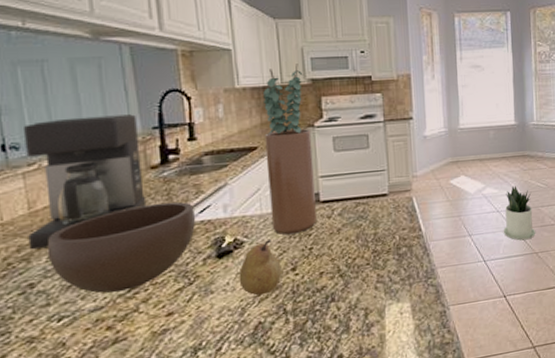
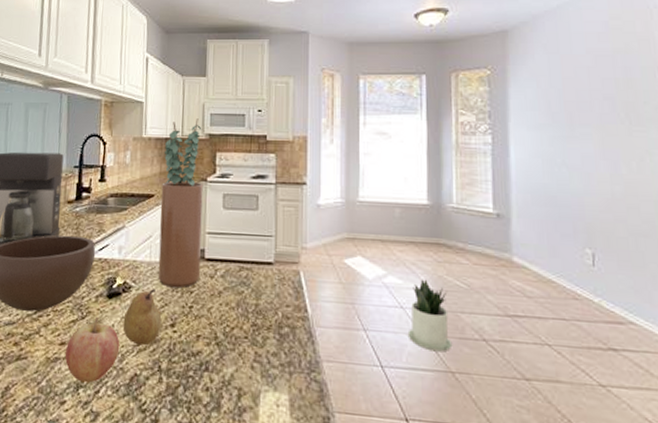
fruit: none [174,278,239,345] -> present [65,316,120,383]

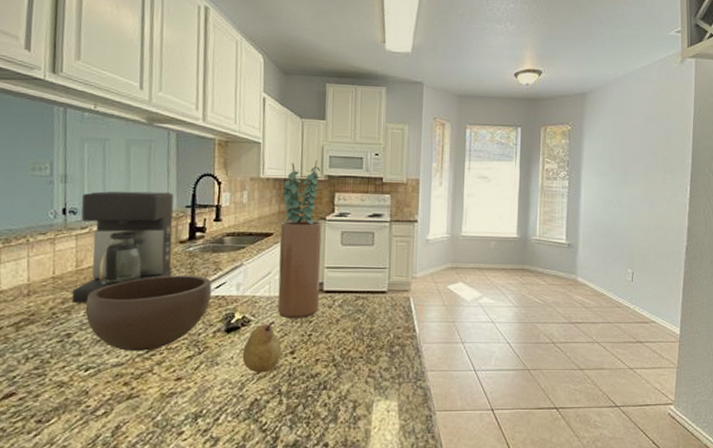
fruit: present [65,316,120,383] -> none [181,350,240,413]
planter: present [407,279,453,353] -> none [496,298,530,355]

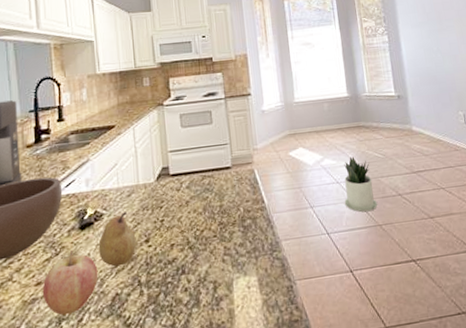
fruit: none [181,350,240,413] -> present [42,249,99,316]
vase: present [277,160,322,319] -> none [120,50,168,207]
planter: none [496,298,530,355] -> present [344,156,378,213]

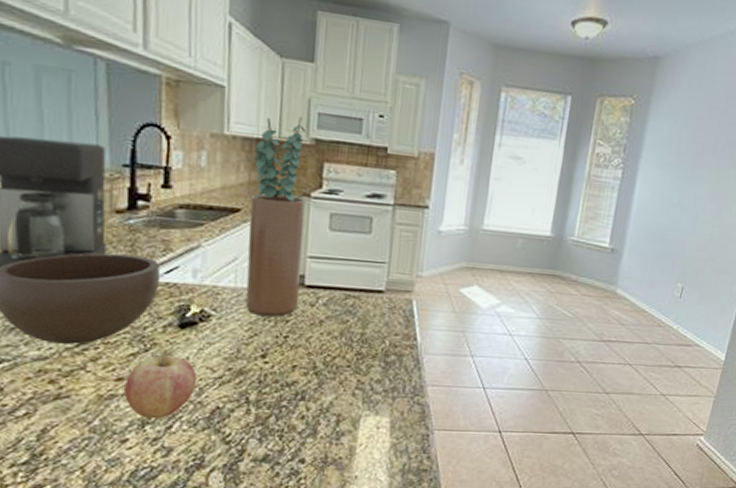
fruit: present [98,212,137,267] -> none [200,318,250,378]
vase: none [120,50,168,207] -> present [245,117,307,317]
planter: present [344,156,378,213] -> none [512,308,555,374]

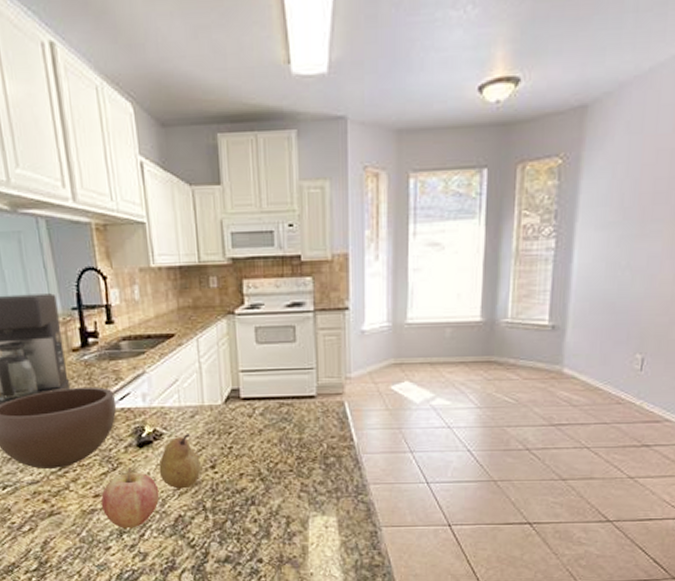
fruit: none [200,318,250,378] -> present [159,434,201,489]
vase: present [245,117,307,317] -> none [180,239,238,431]

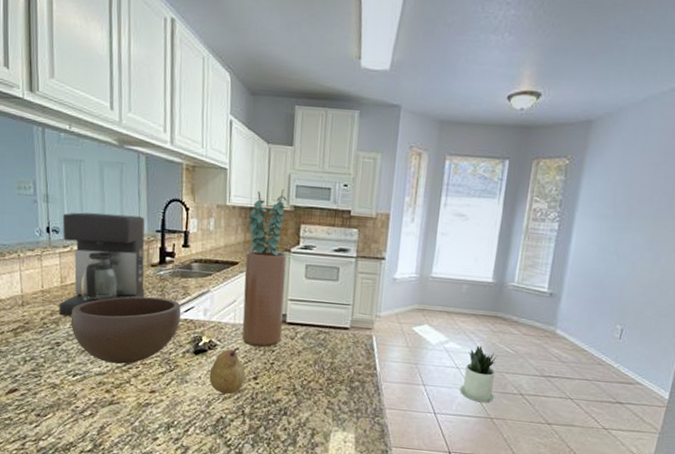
fruit: present [100,466,160,529] -> none [155,369,207,424]
vase: none [180,239,238,431] -> present [241,189,287,347]
planter: none [453,398,497,464] -> present [459,345,498,403]

